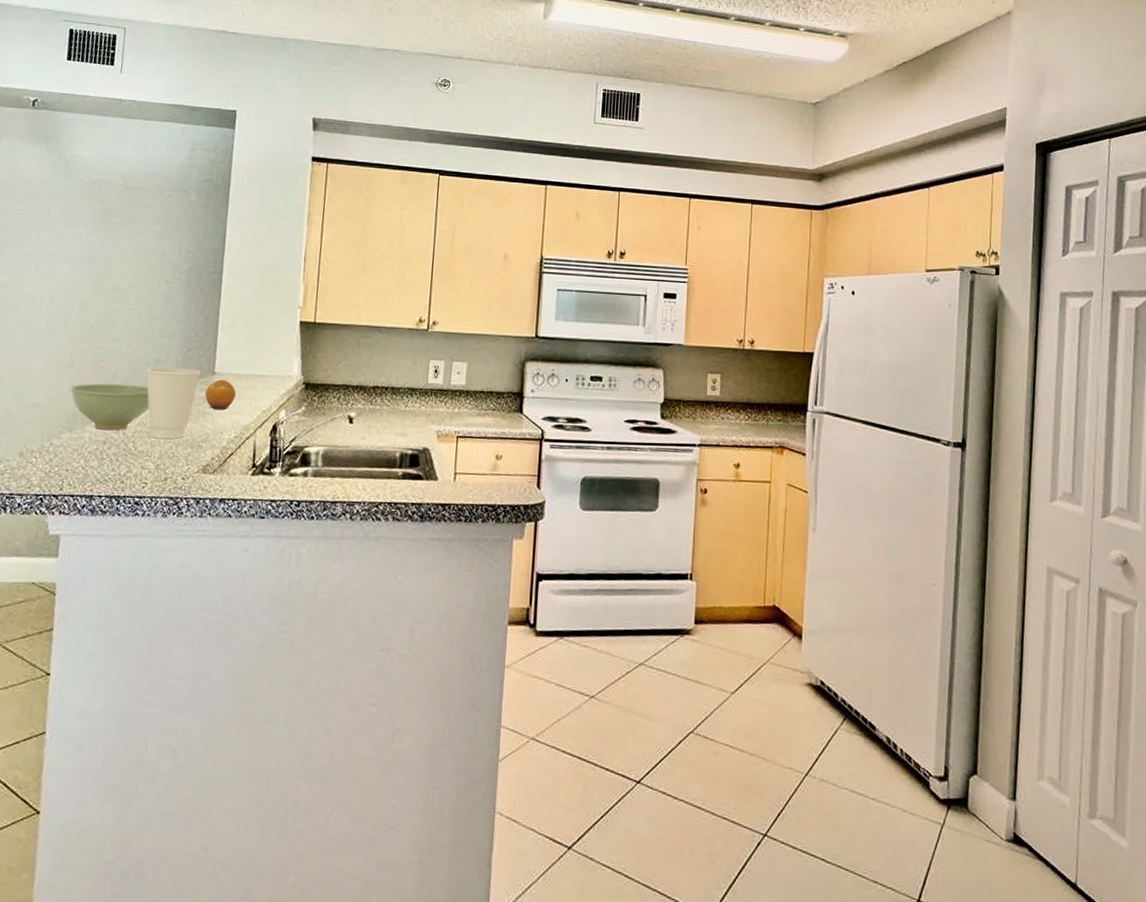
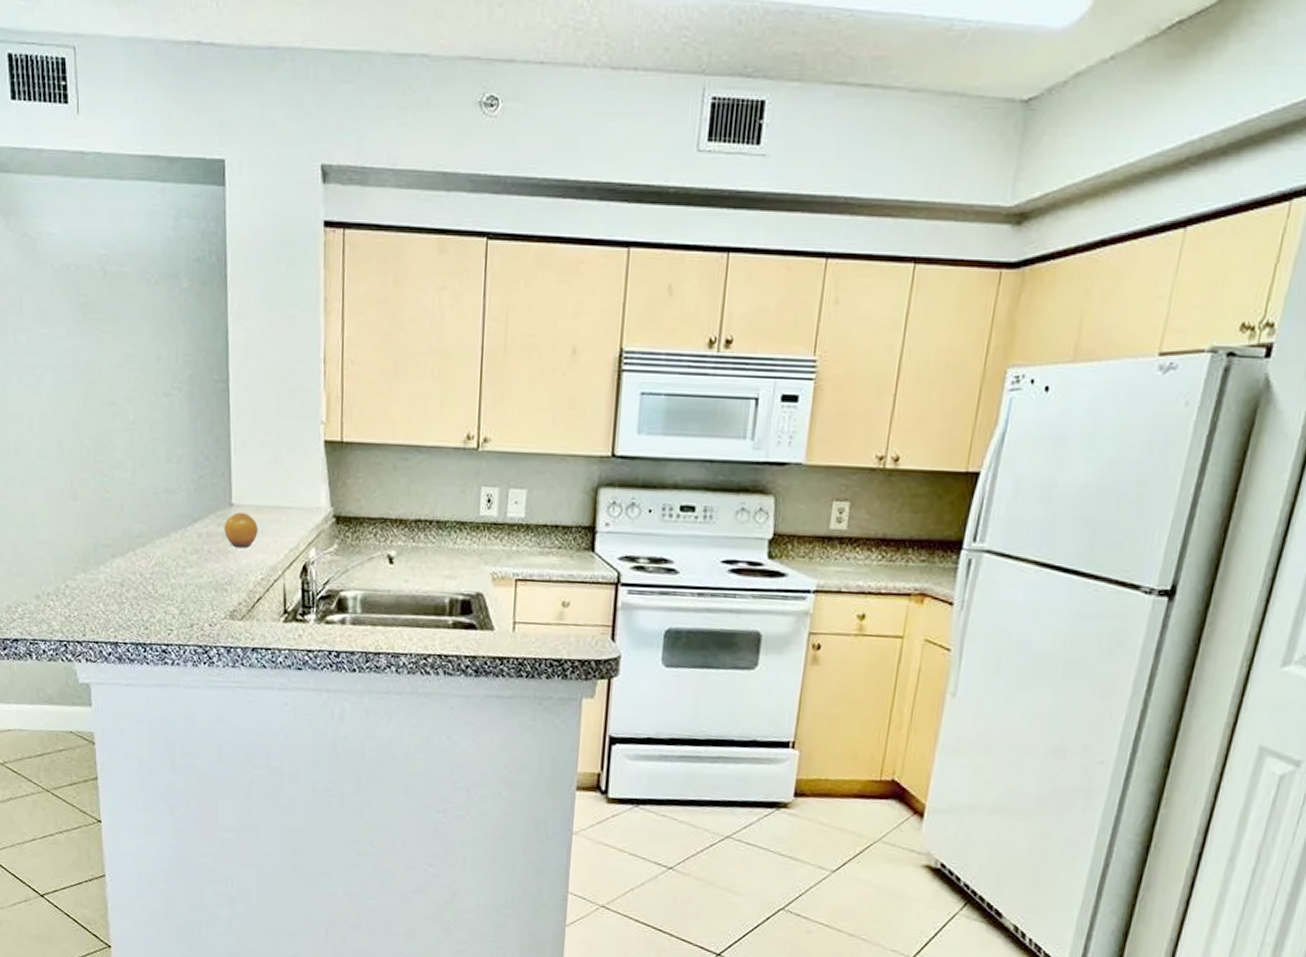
bowl: present [70,383,150,431] -> none [77,517,164,571]
cup: present [146,367,202,440] -> none [156,498,218,582]

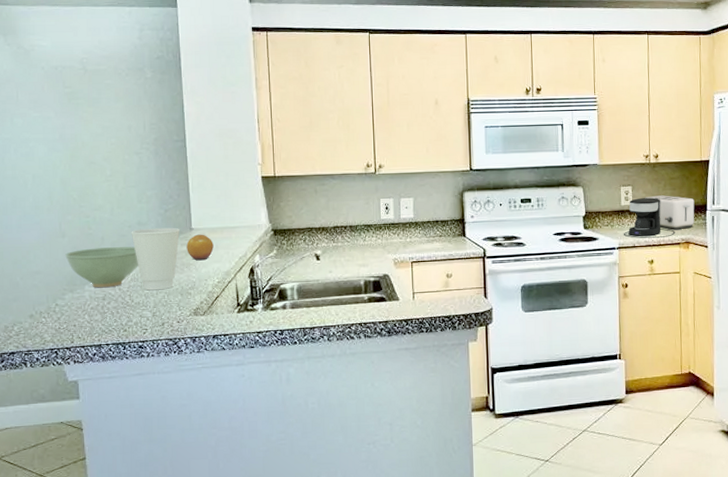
bowl: none [77,517,164,571] -> present [65,247,138,288]
cup: none [156,498,218,582] -> present [131,227,181,291]
coffee maker: none [827,520,907,584] -> present [624,198,676,239]
toaster: none [868,519,945,574] -> present [645,195,695,229]

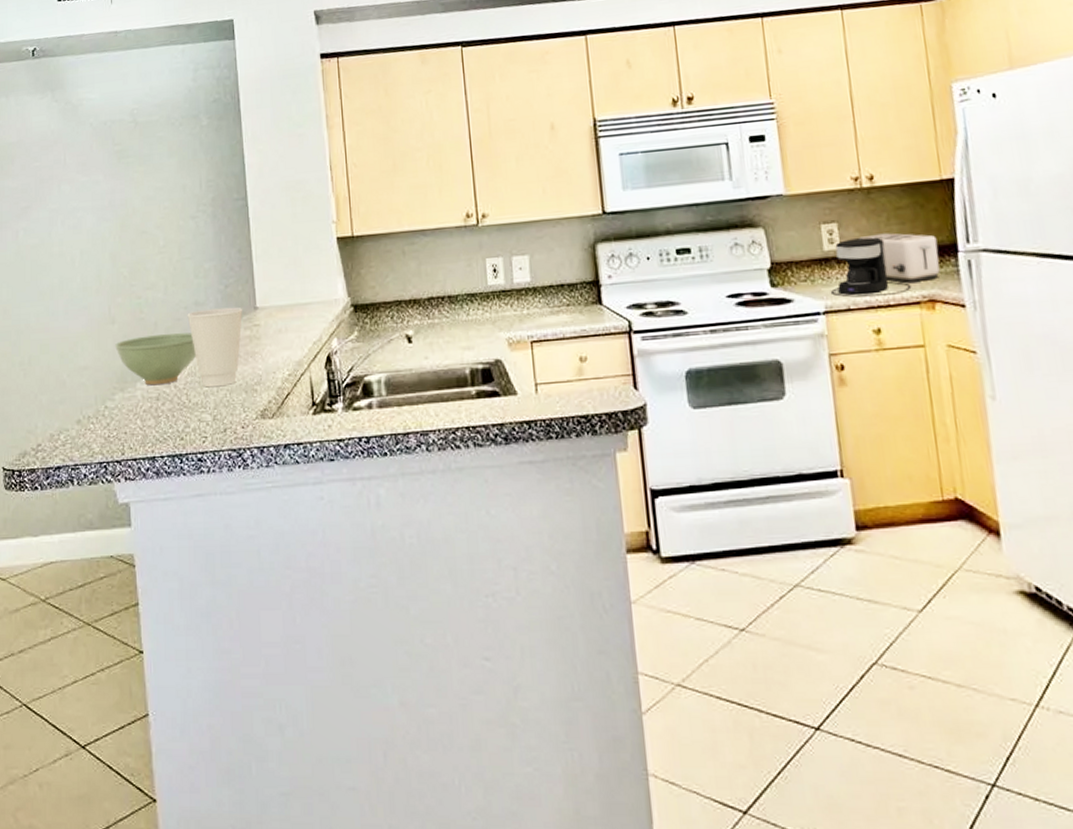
fruit: present [186,234,214,261] -> none [250,314,282,348]

